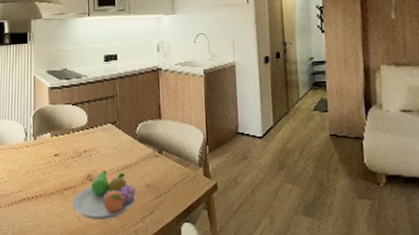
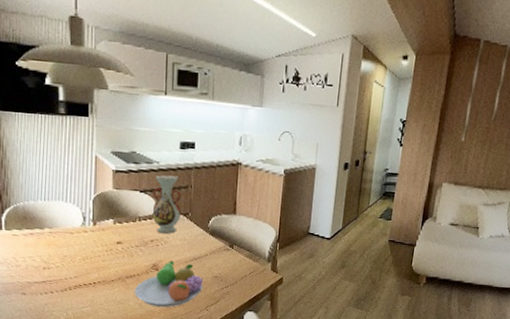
vase: none [83,86,109,143] -> present [152,174,181,234]

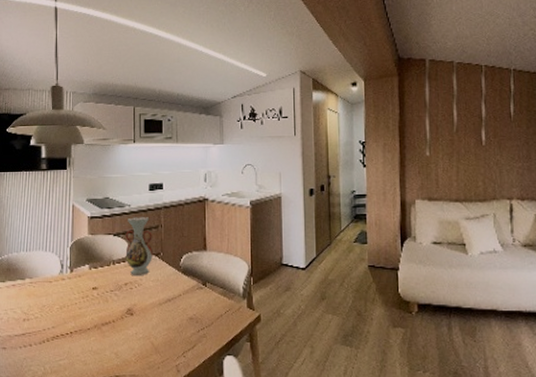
fruit bowl: present [134,260,204,308] -> none [109,303,179,356]

